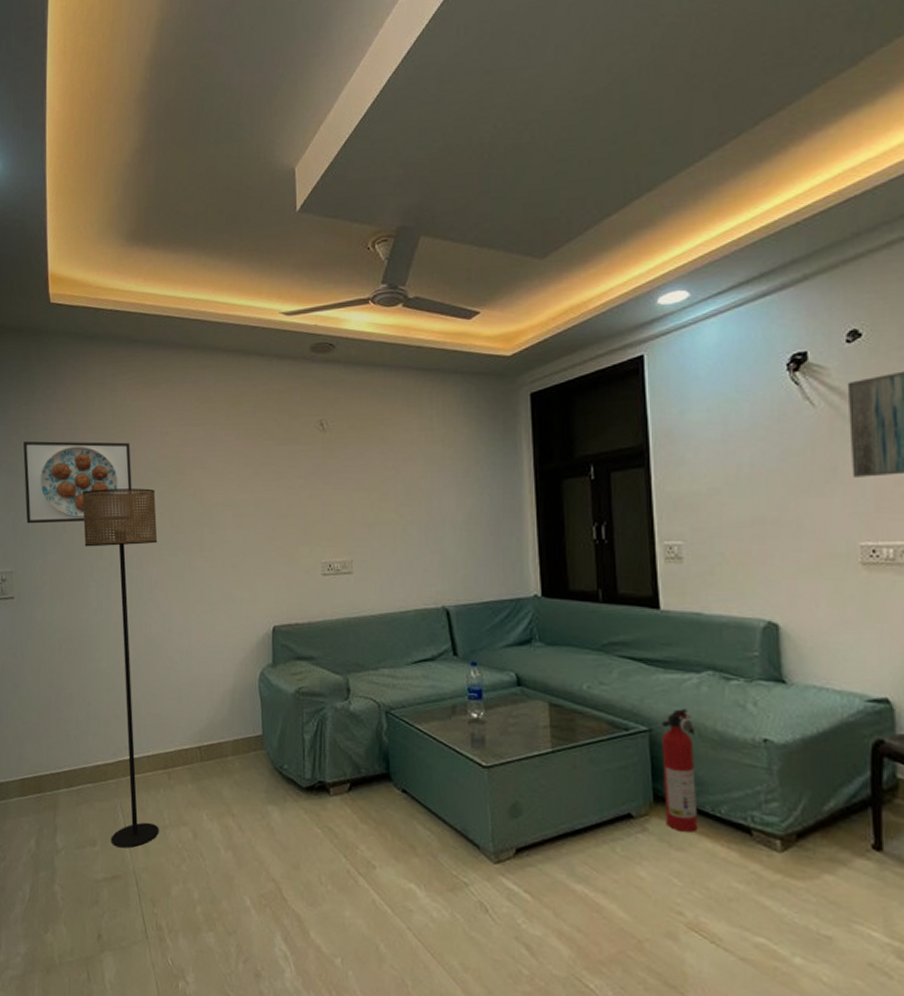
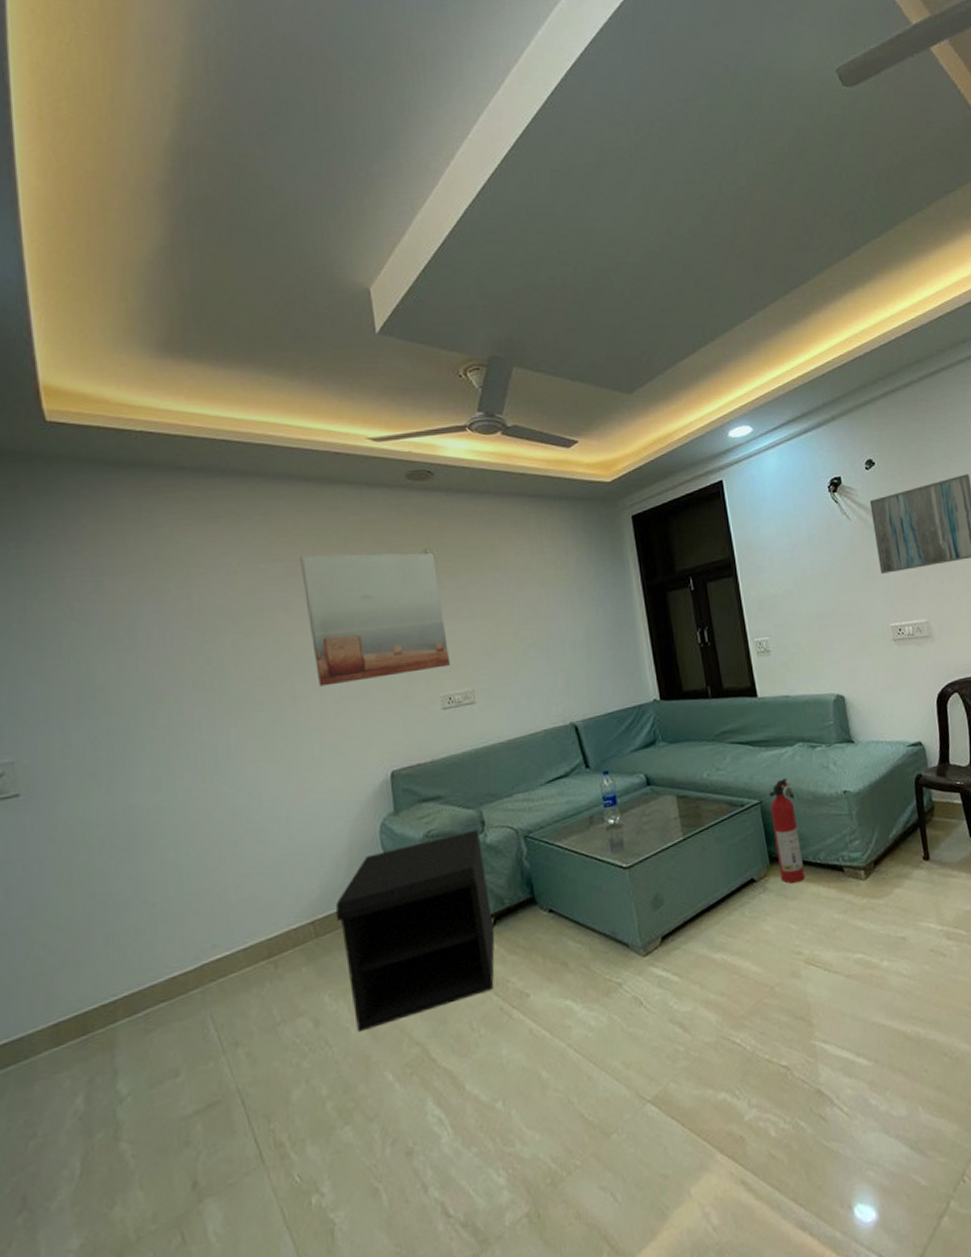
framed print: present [23,441,132,524] -> none [18,586,194,698]
floor lamp: present [82,488,159,849] -> none [117,638,269,1069]
wall art: none [216,420,333,540] -> present [300,552,450,687]
nightstand: none [217,695,349,855] -> present [335,829,495,1033]

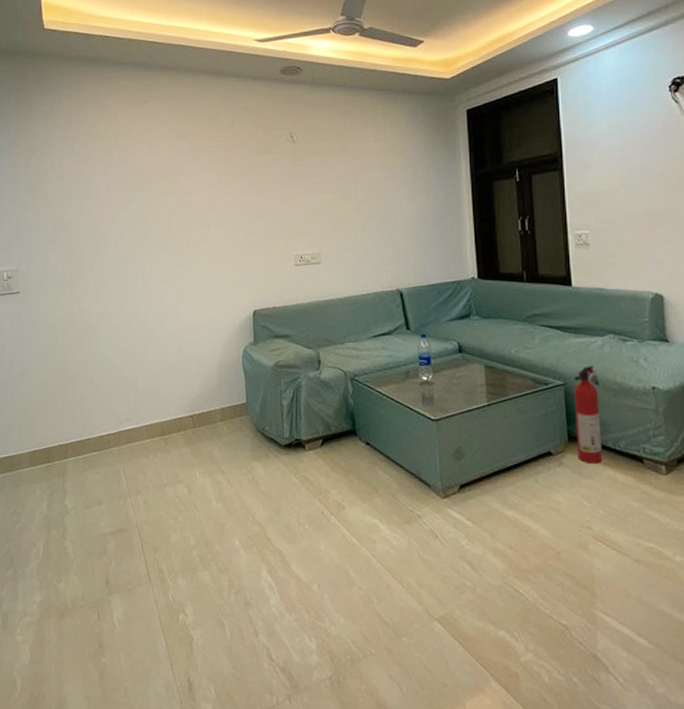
wall art: present [300,552,450,687] -> none [200,133,303,238]
nightstand: present [335,829,495,1033] -> none [208,366,322,505]

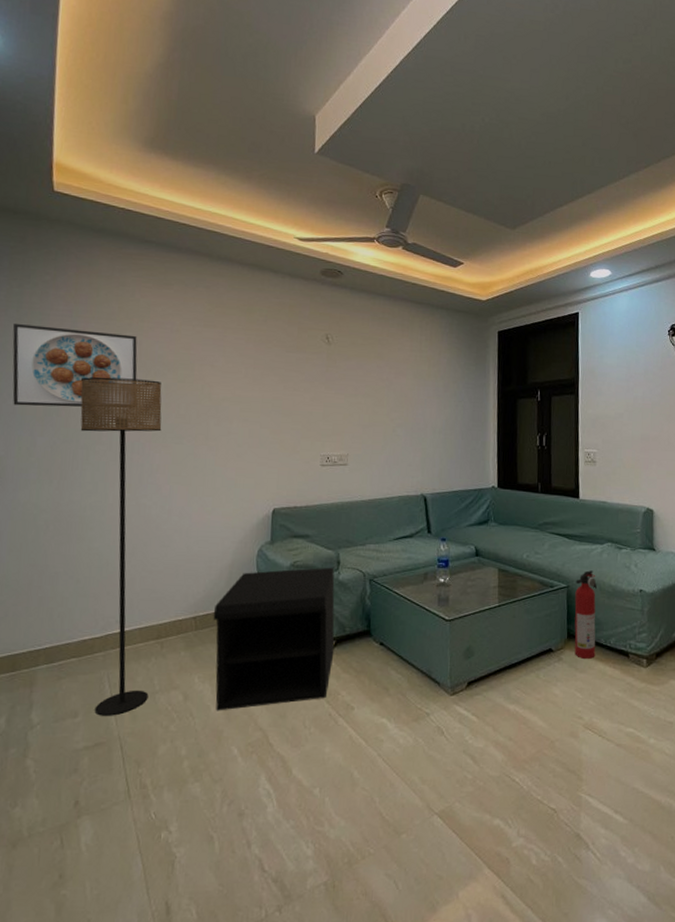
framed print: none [24,152,125,227] -> present [12,323,138,407]
floor lamp: none [79,194,158,506] -> present [80,377,162,716]
nightstand: none [208,366,322,505] -> present [213,567,335,711]

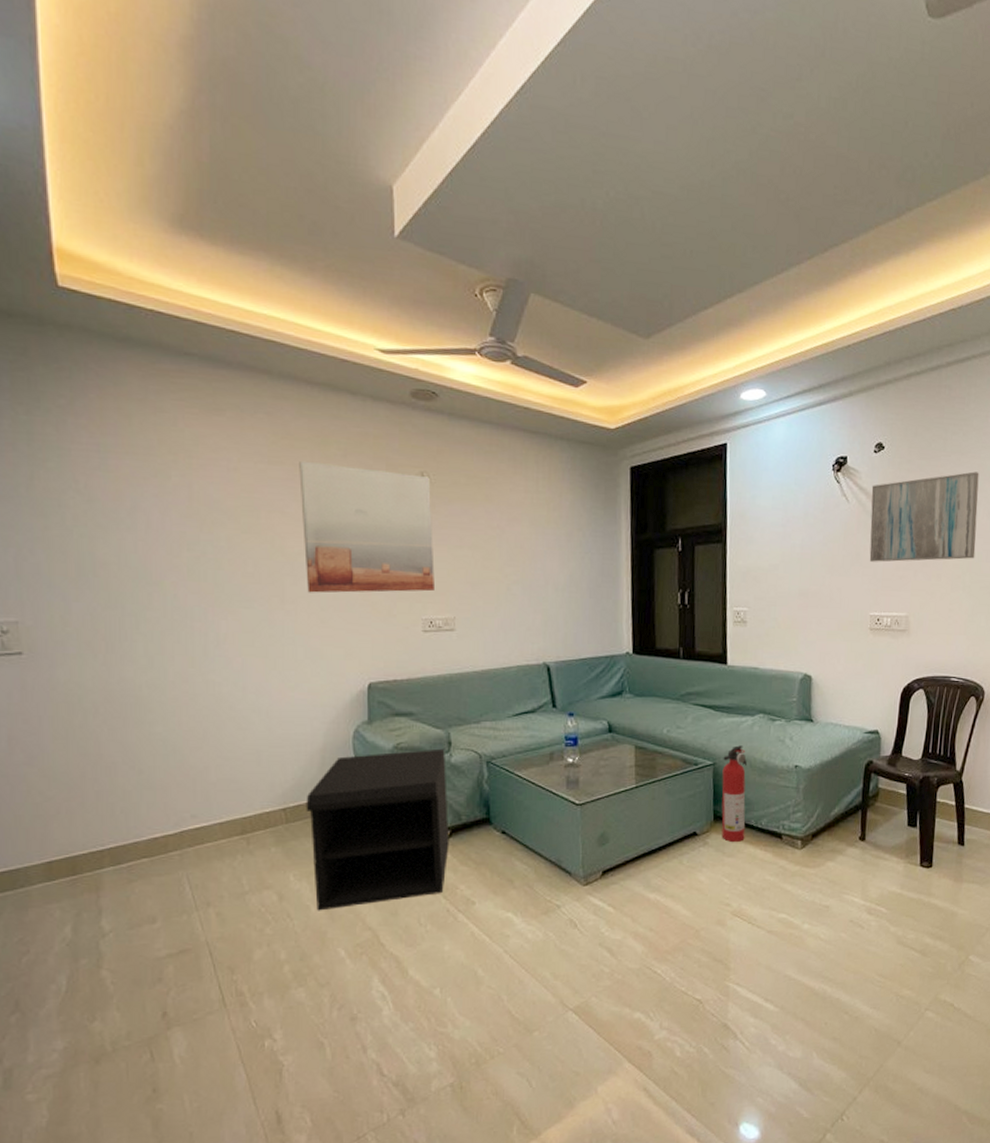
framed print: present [12,323,138,407] -> none [26,460,190,566]
floor lamp: present [80,377,162,716] -> none [118,527,237,921]
wall art: none [227,324,333,432] -> present [299,460,435,593]

